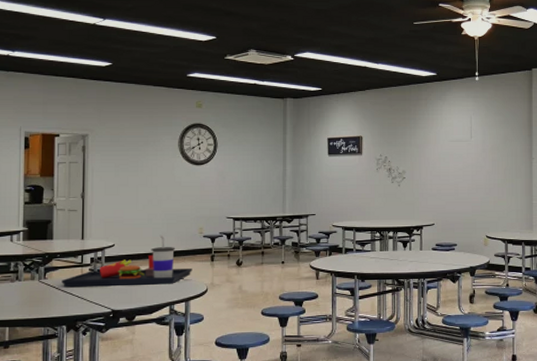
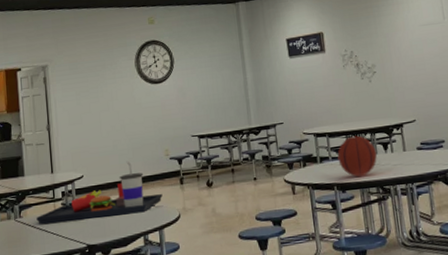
ball: none [361,232,396,268] -> present [337,135,377,177]

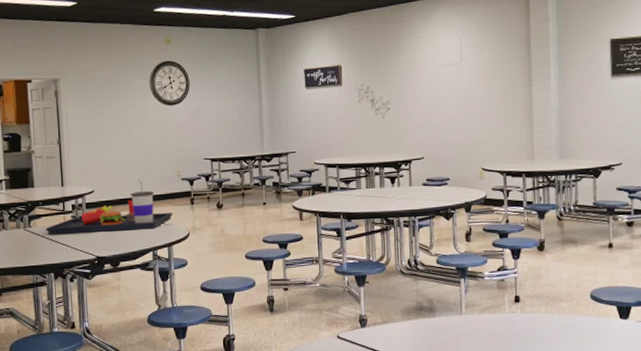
ball: present [337,135,377,177] -> none [346,168,384,207]

